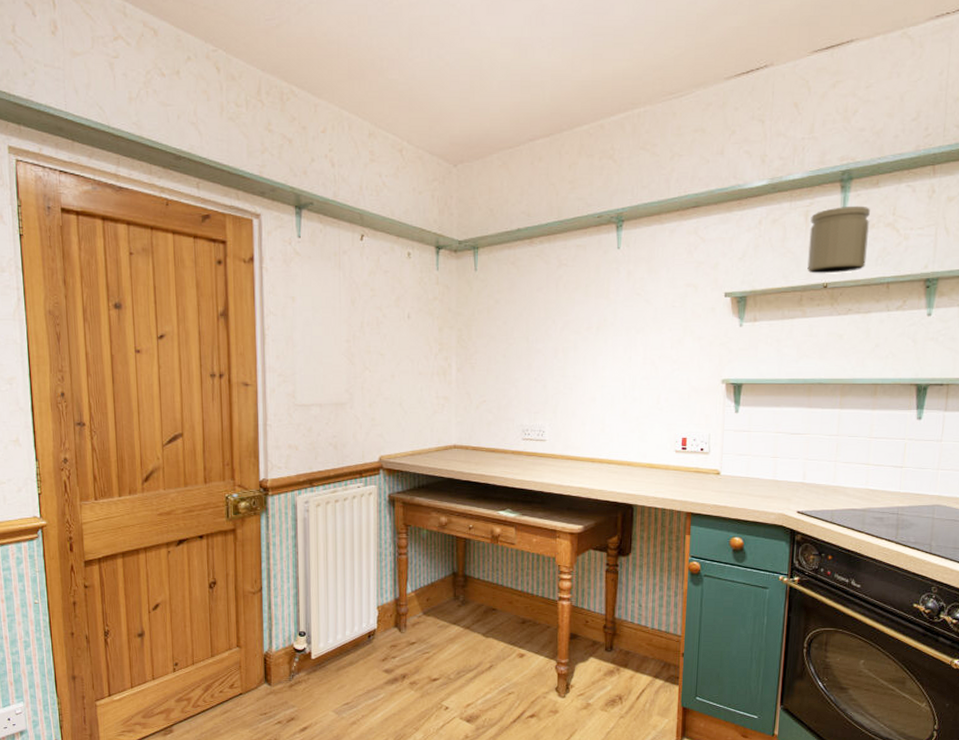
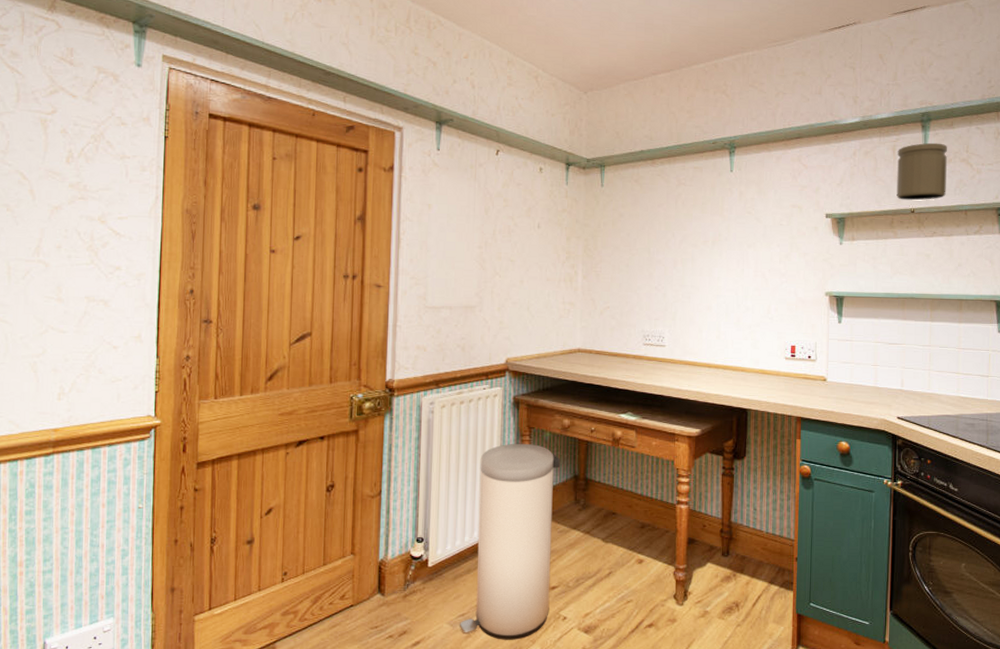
pedal bin: none [345,541,439,727] -> present [460,443,561,640]

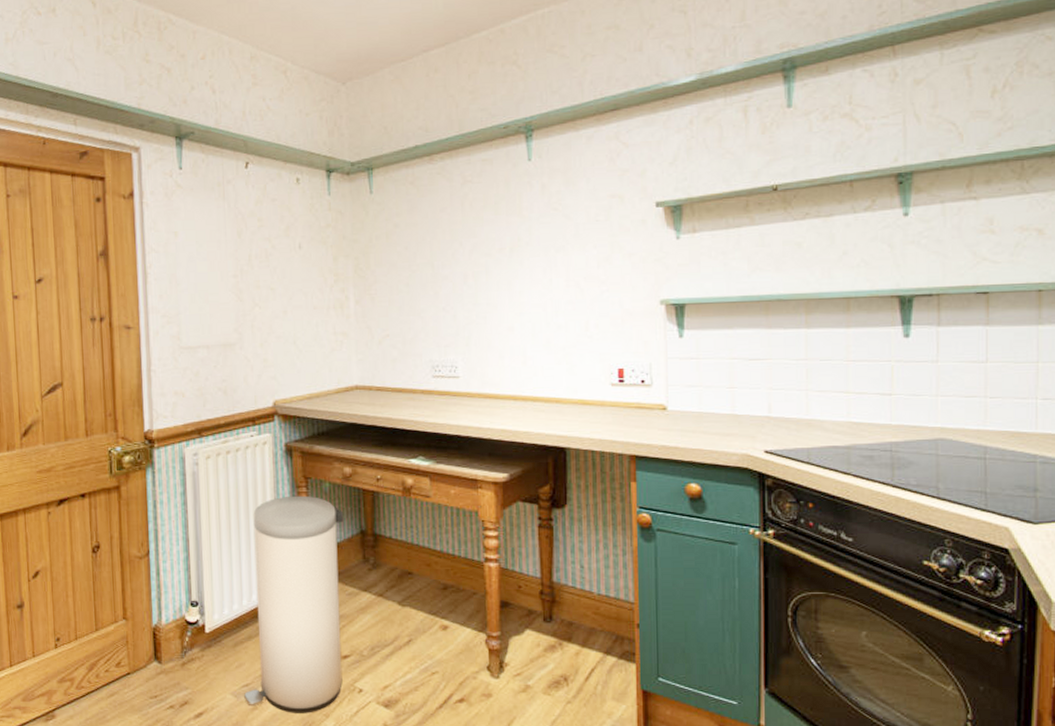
jar: present [896,143,947,201] -> none [751,96,822,176]

